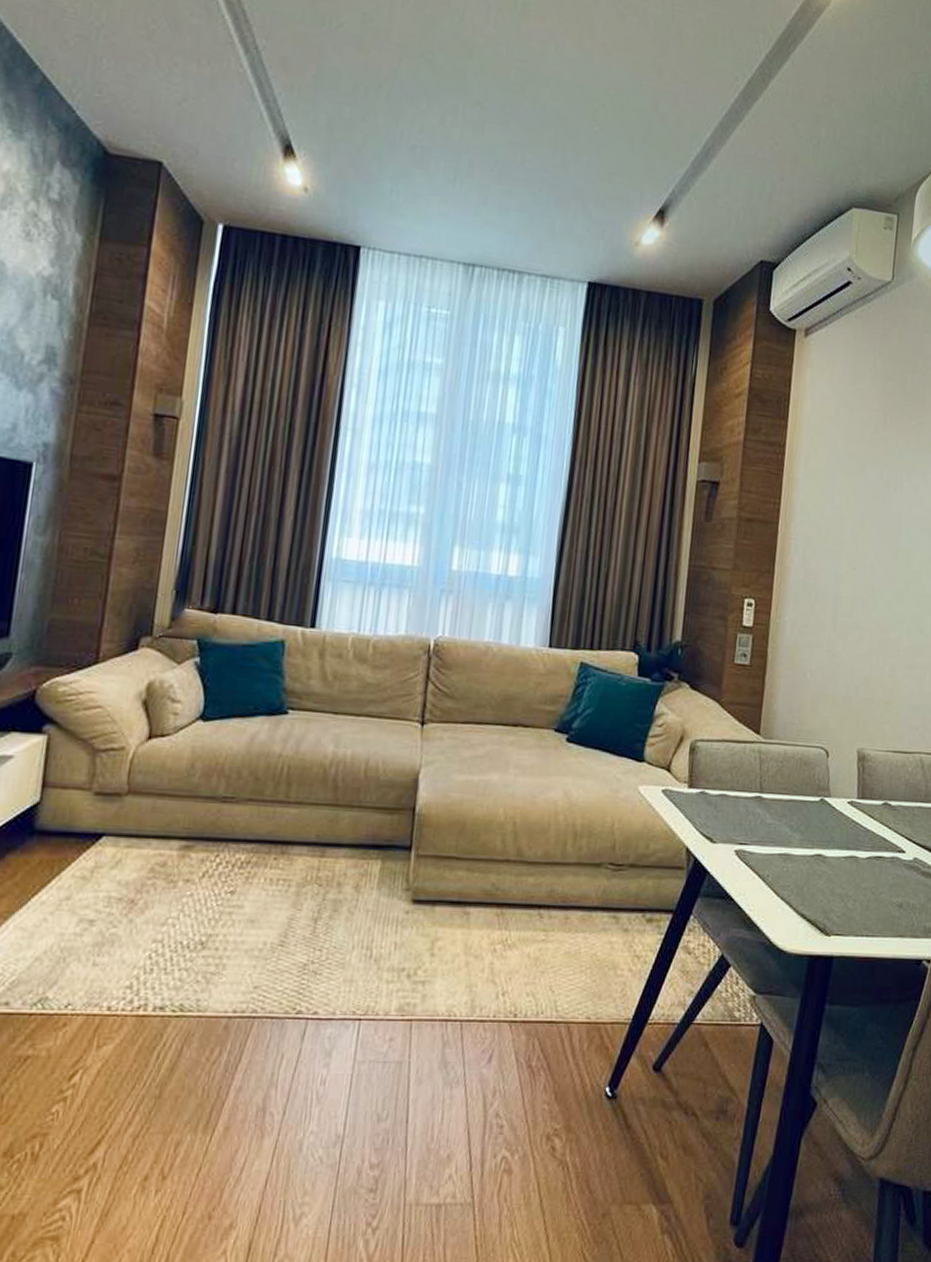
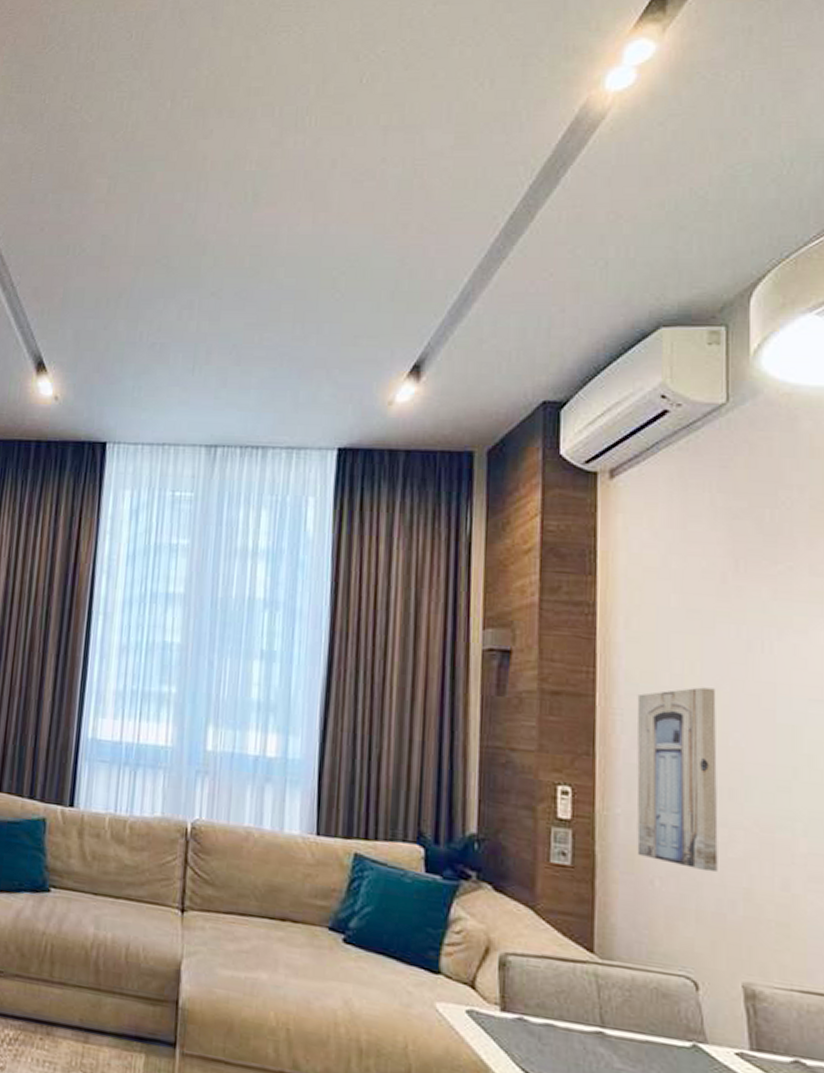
wall art: none [796,517,862,666] -> present [637,687,718,873]

